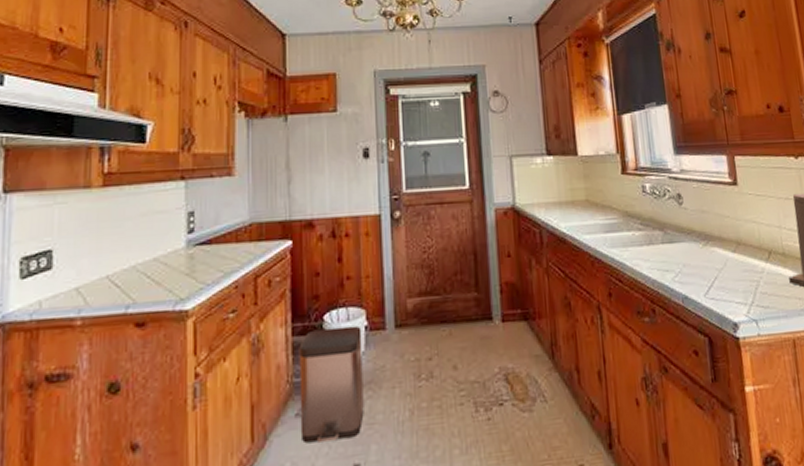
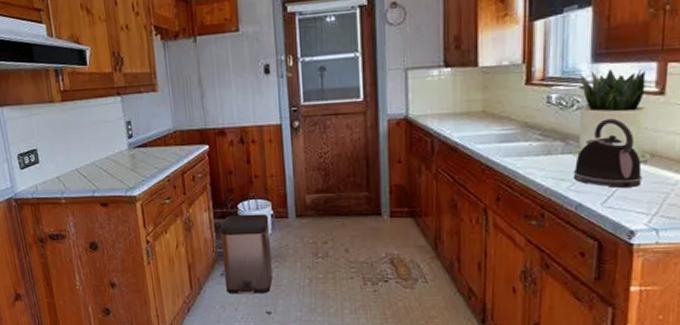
planter: none [667,161,738,251] -> present [571,69,651,163]
kettle: none [675,207,735,278] -> present [573,118,643,188]

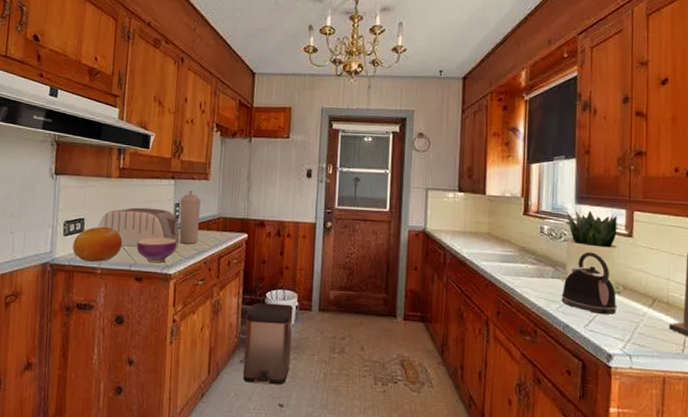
fruit: none [31,154,81,193] -> present [72,226,123,263]
toaster: none [52,129,138,173] -> present [98,207,180,247]
bowl: none [94,159,137,187] -> present [136,237,178,263]
canister: none [130,106,157,164] -> present [179,191,201,244]

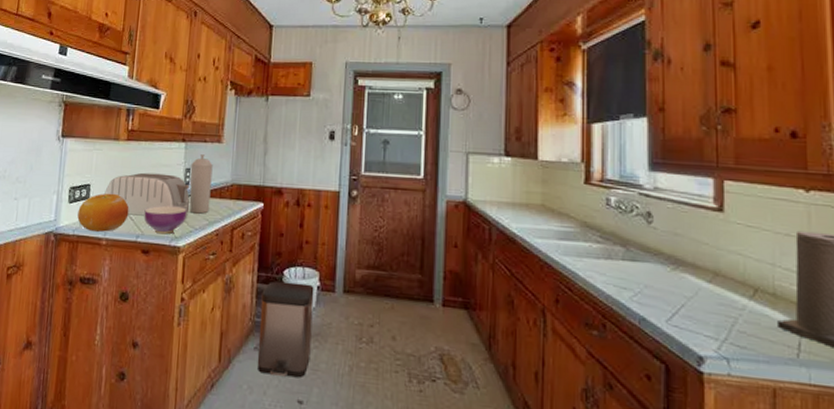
planter: present [559,210,624,293] -> none [632,179,715,281]
kettle: present [561,252,618,314] -> none [635,229,708,307]

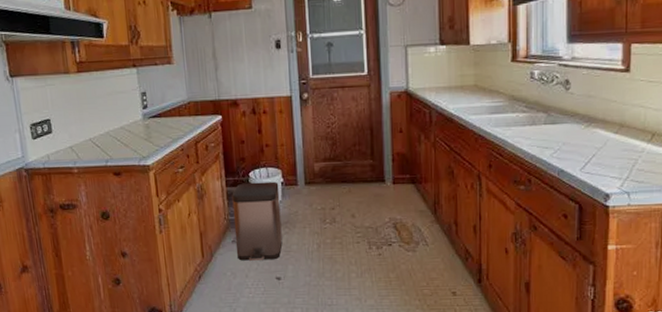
fruit: present [77,193,129,233] -> none [43,124,94,163]
toaster: present [104,172,190,216] -> none [66,100,152,143]
bowl: present [143,205,188,235] -> none [108,129,151,156]
canister: present [189,154,213,214] -> none [145,77,171,133]

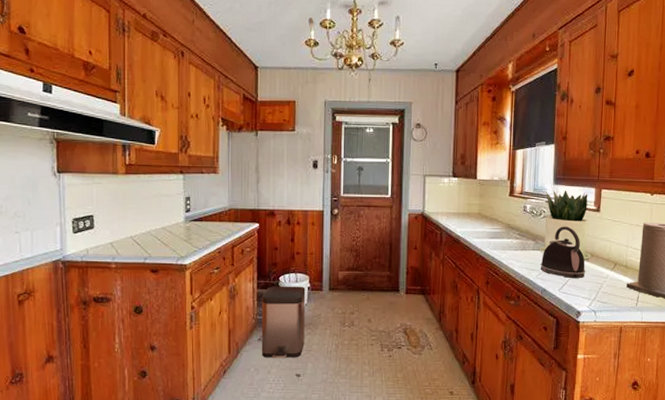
planter: none [552,49,621,132] -> present [539,190,591,260]
kettle: none [555,92,615,155] -> present [540,226,586,278]

